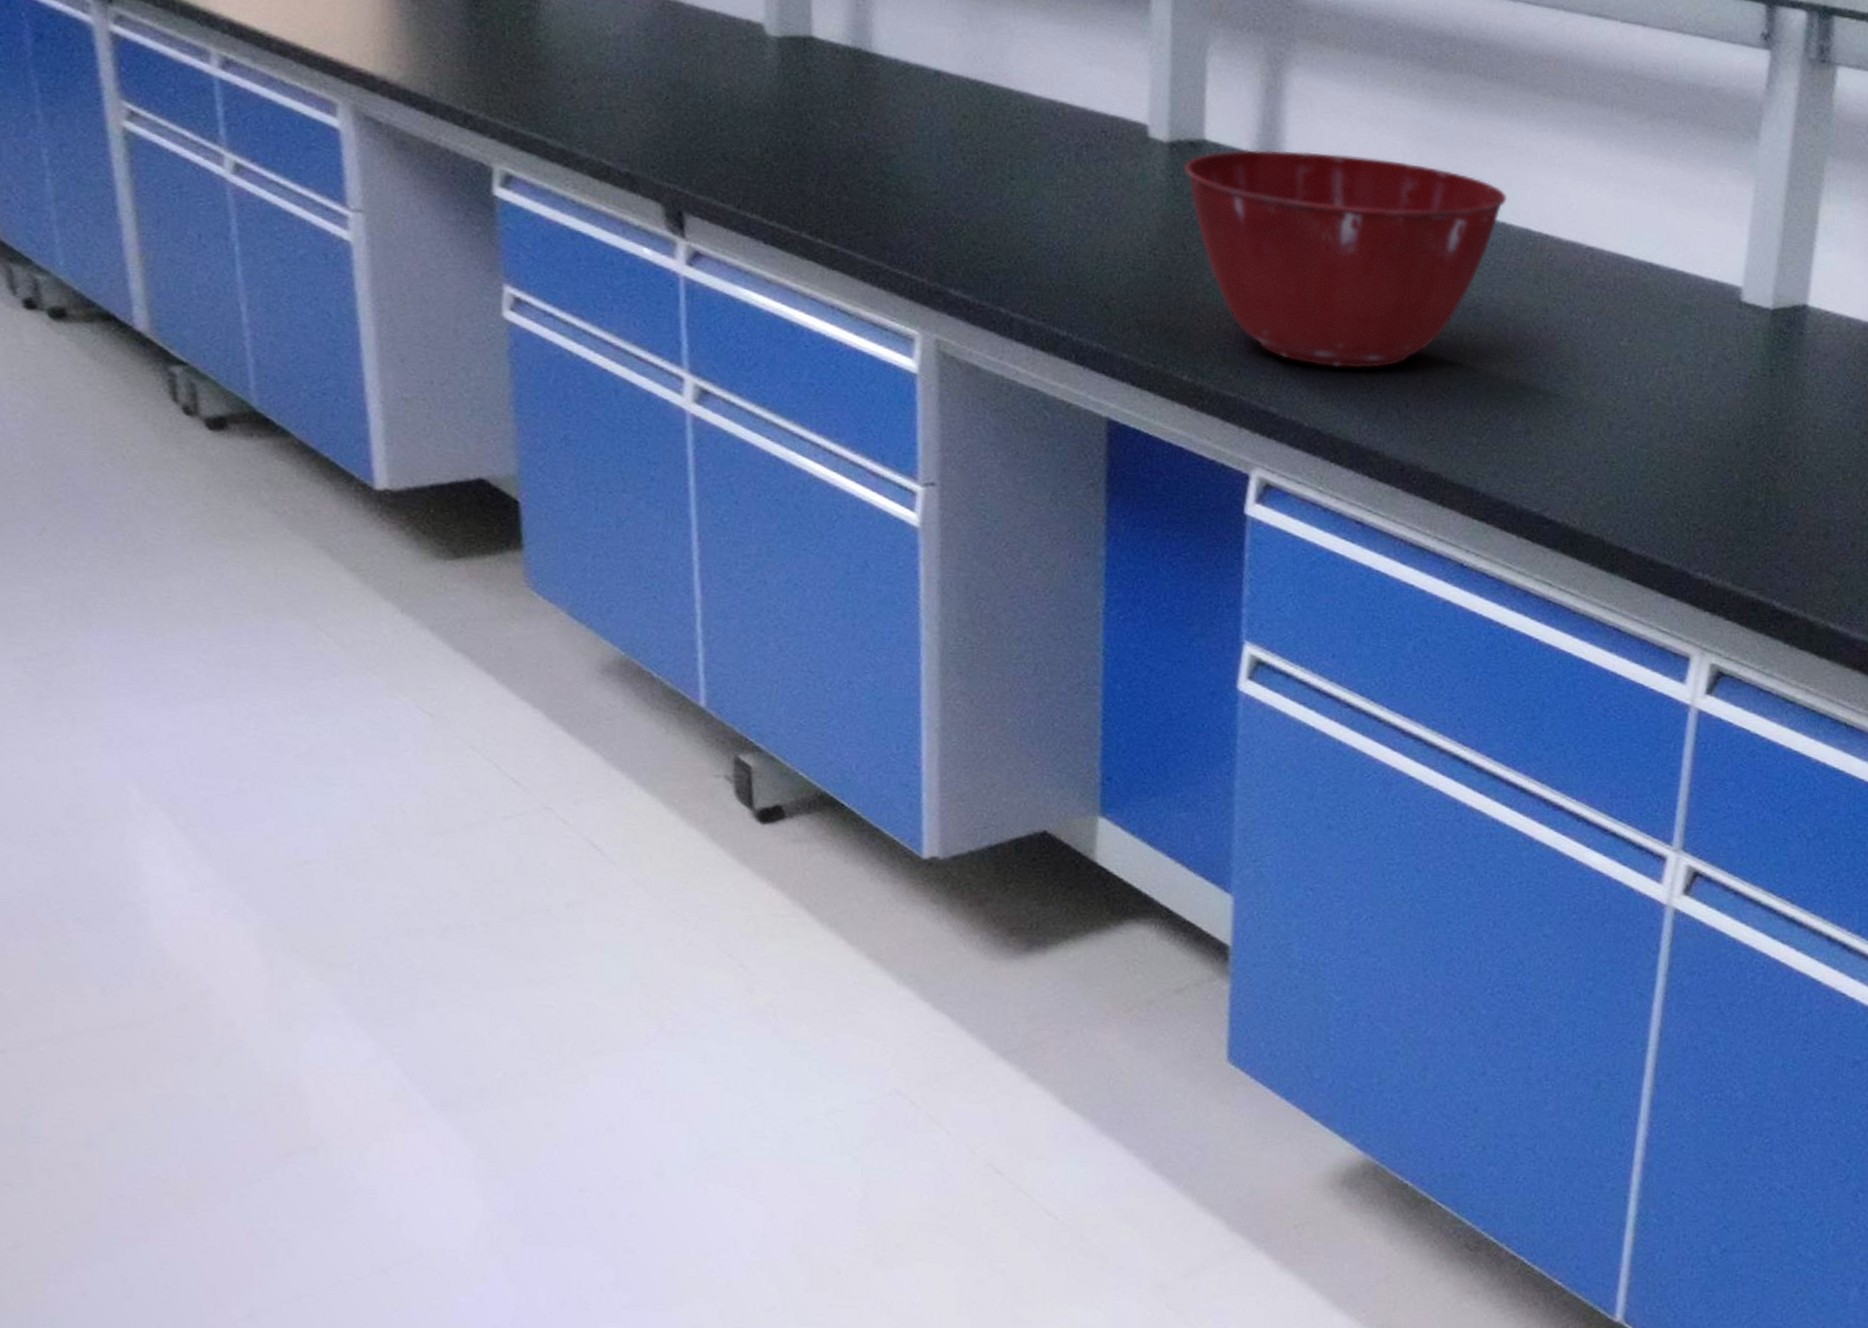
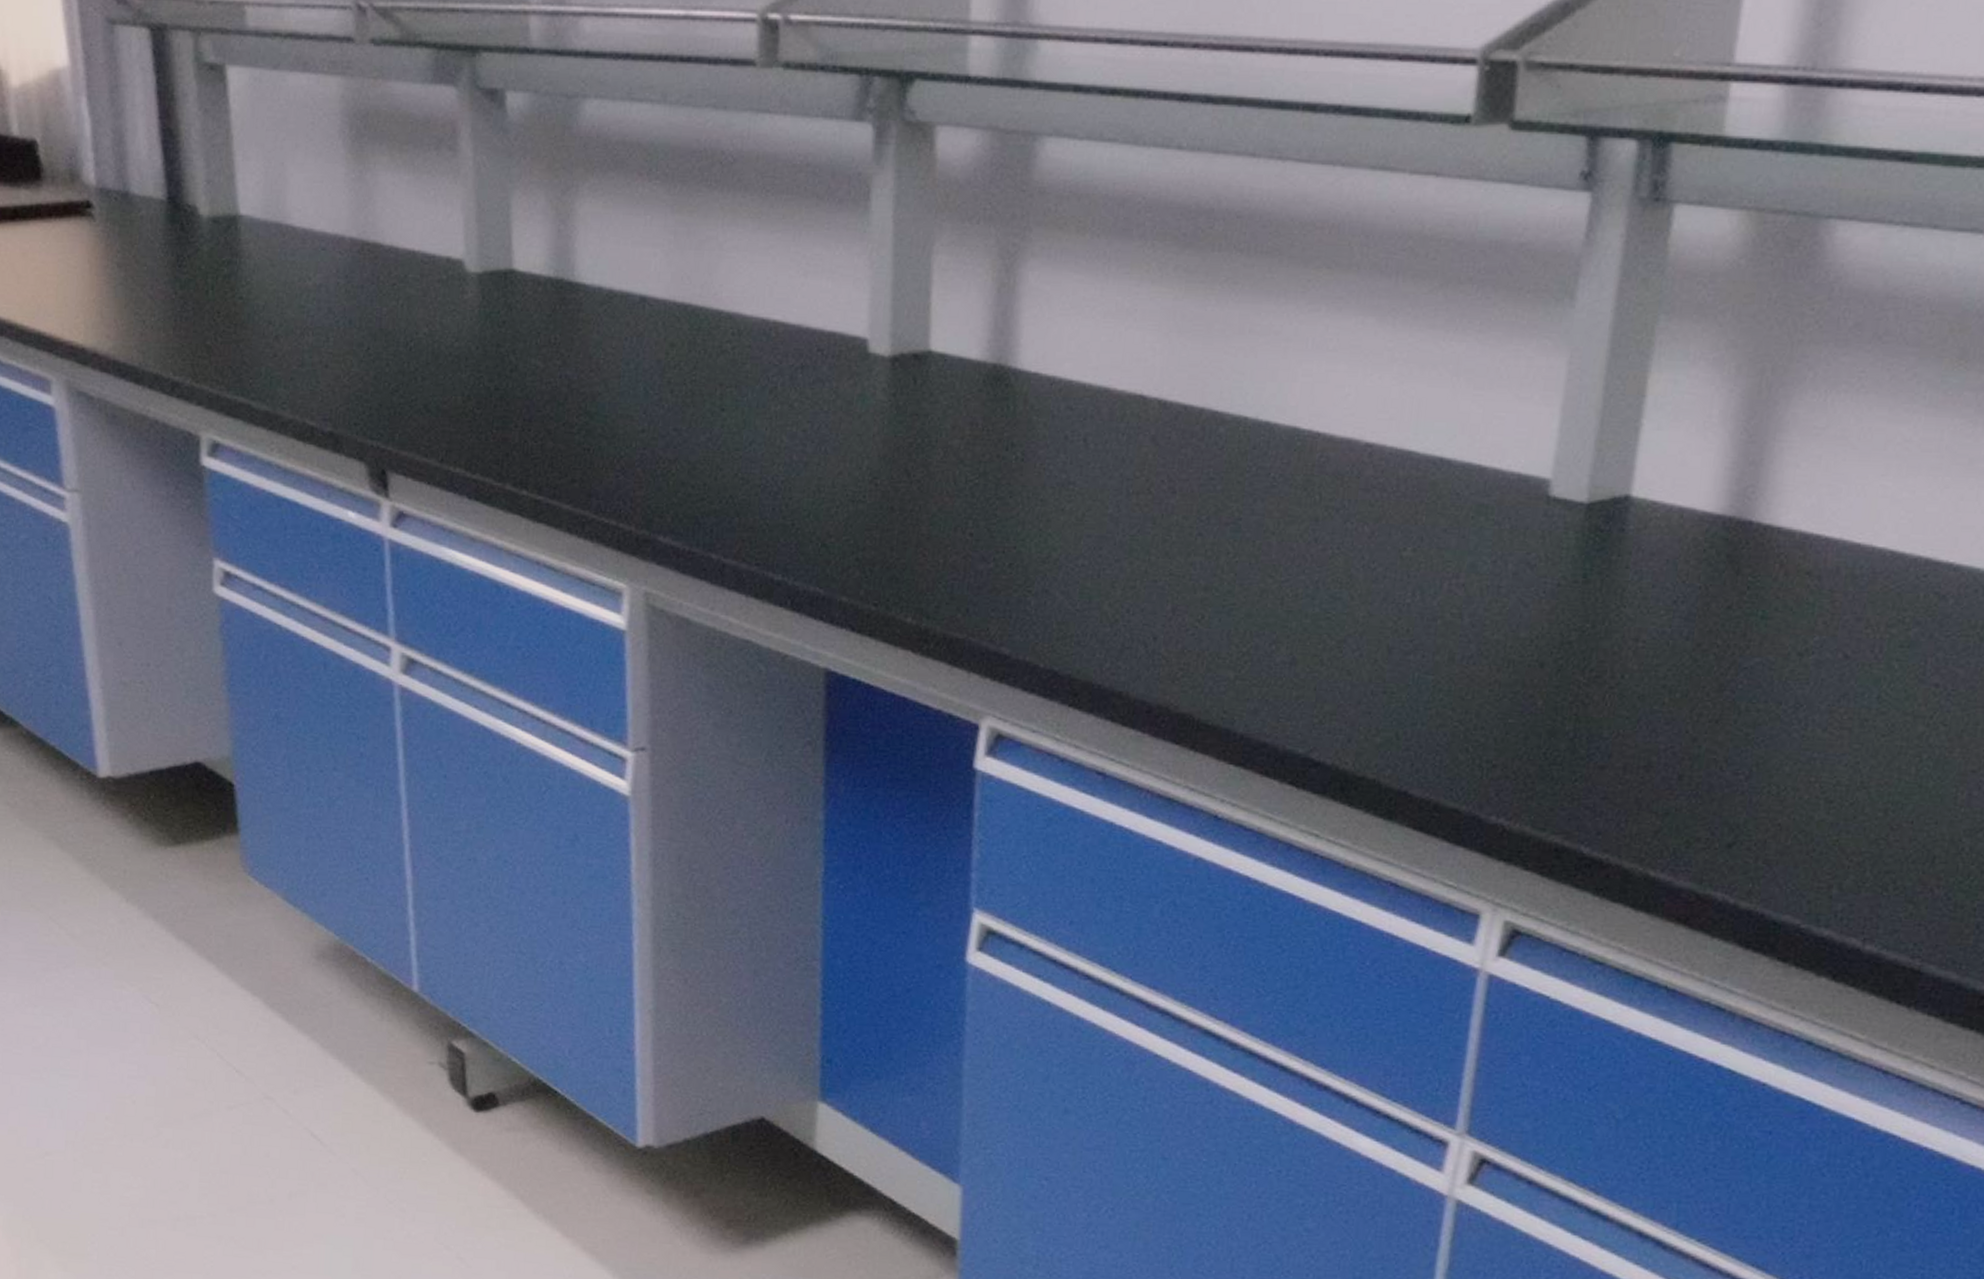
mixing bowl: present [1184,150,1508,369] -> none [907,355,1273,600]

